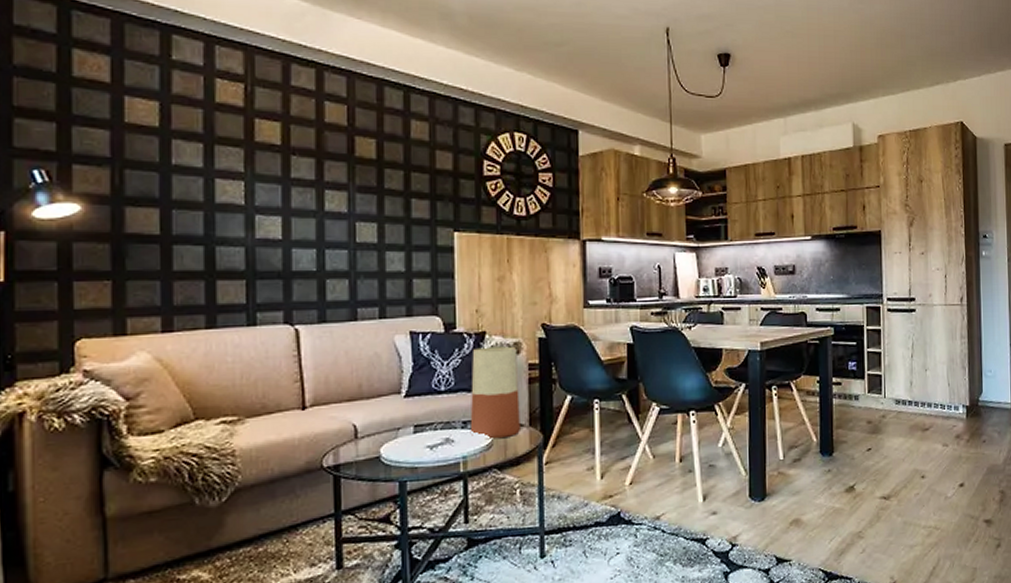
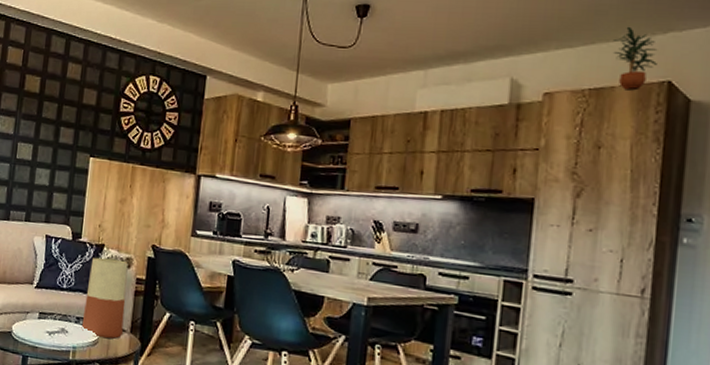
potted plant: none [921,75,952,131] -> present [612,26,658,91]

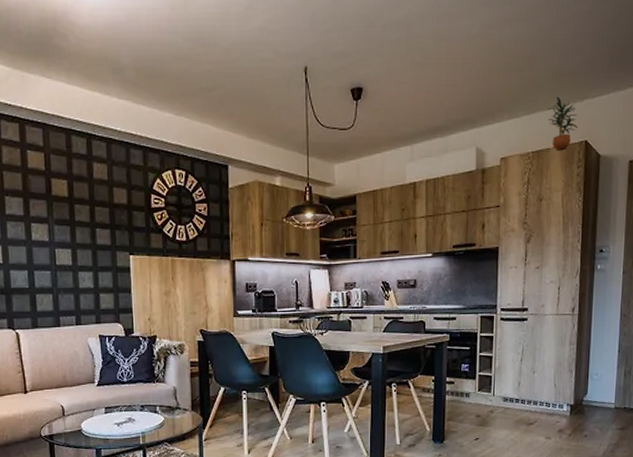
vase: present [81,257,128,339] -> none [146,347,185,420]

